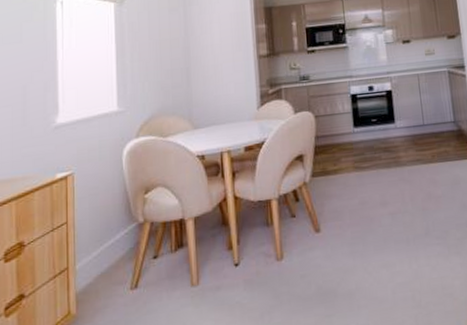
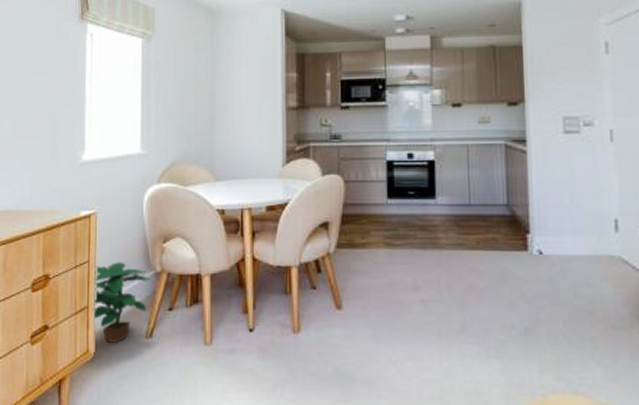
potted plant: none [72,218,133,301] -> present [93,262,150,343]

